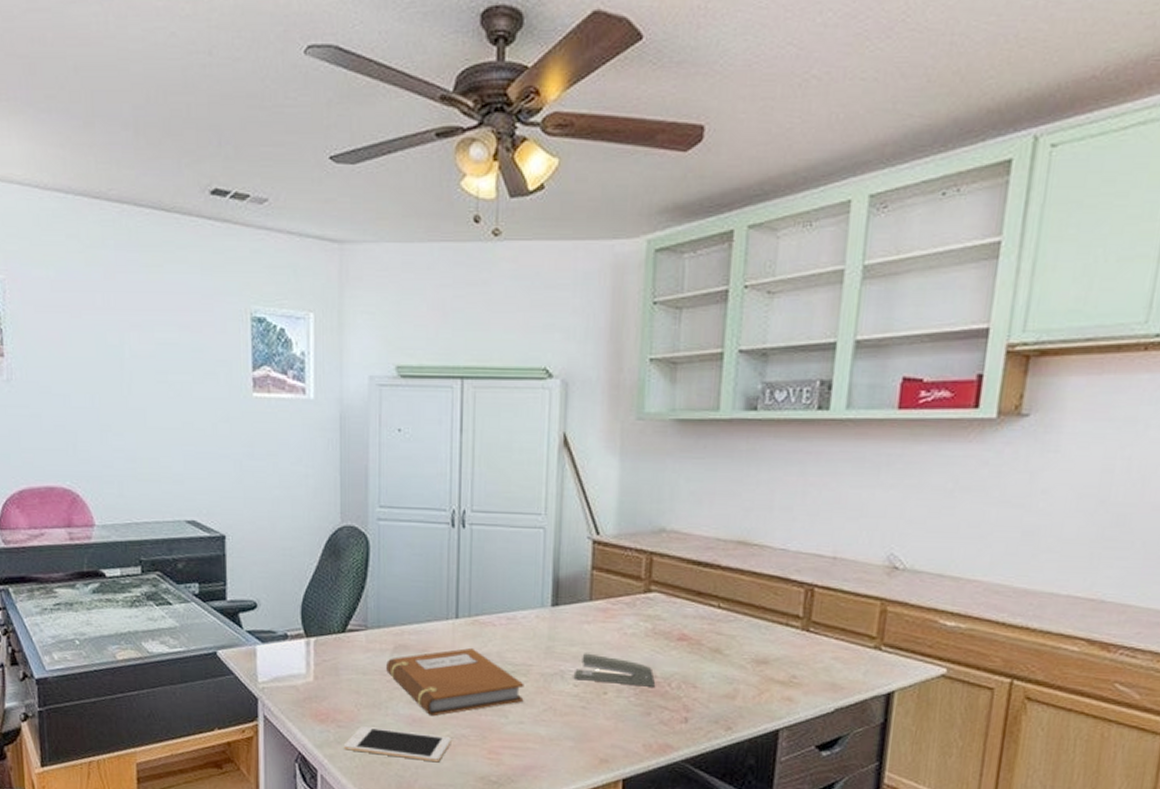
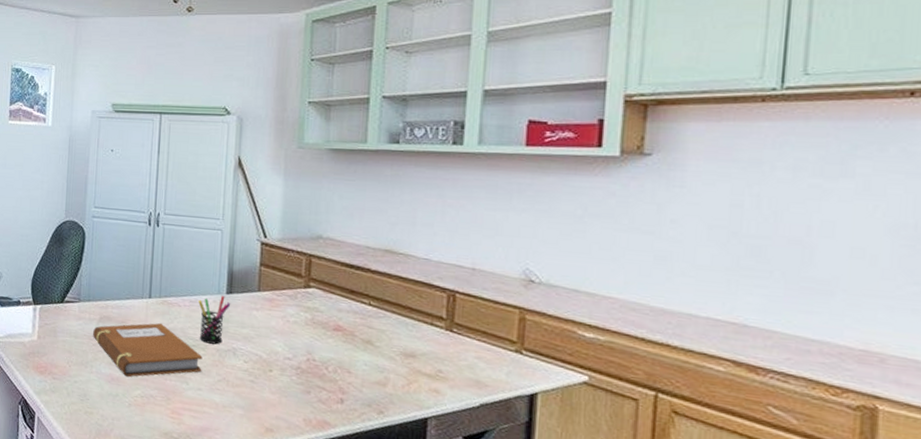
cell phone: present [343,726,452,763] -> none [56,380,142,417]
pen holder: none [517,608,557,668] -> present [198,295,231,345]
stapler: present [573,653,656,687] -> none [244,334,315,369]

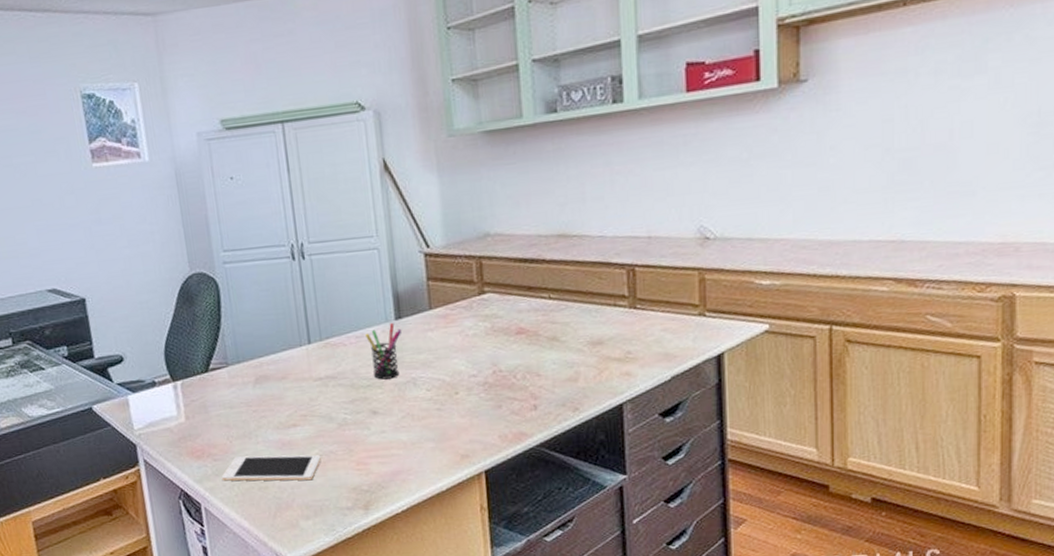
cell phone: none [56,380,142,417] -> present [221,455,321,481]
notebook: present [93,323,203,377] -> none [250,368,383,438]

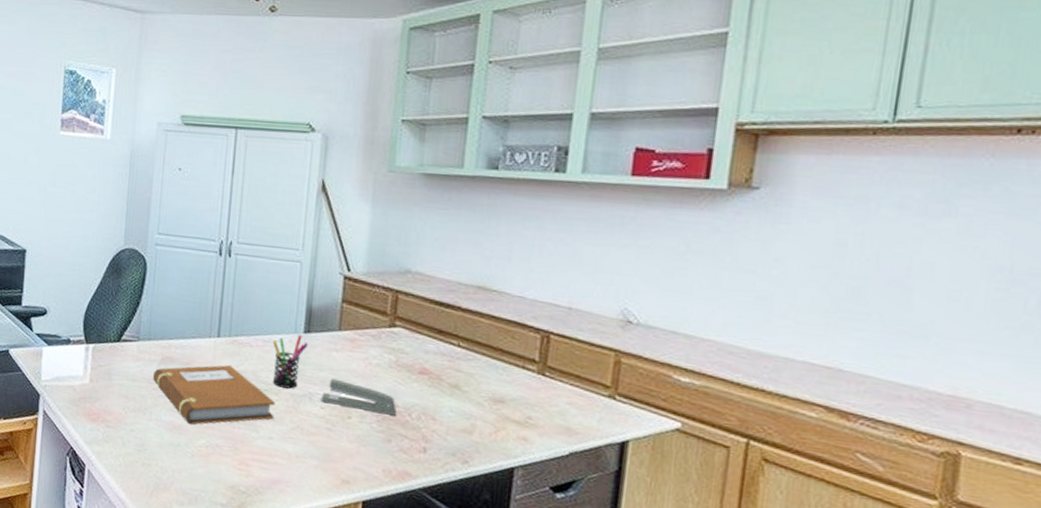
cell phone: present [221,455,321,481] -> none [110,428,207,469]
notebook: none [250,368,383,438] -> present [153,364,276,425]
stapler: none [424,358,502,384] -> present [320,378,397,416]

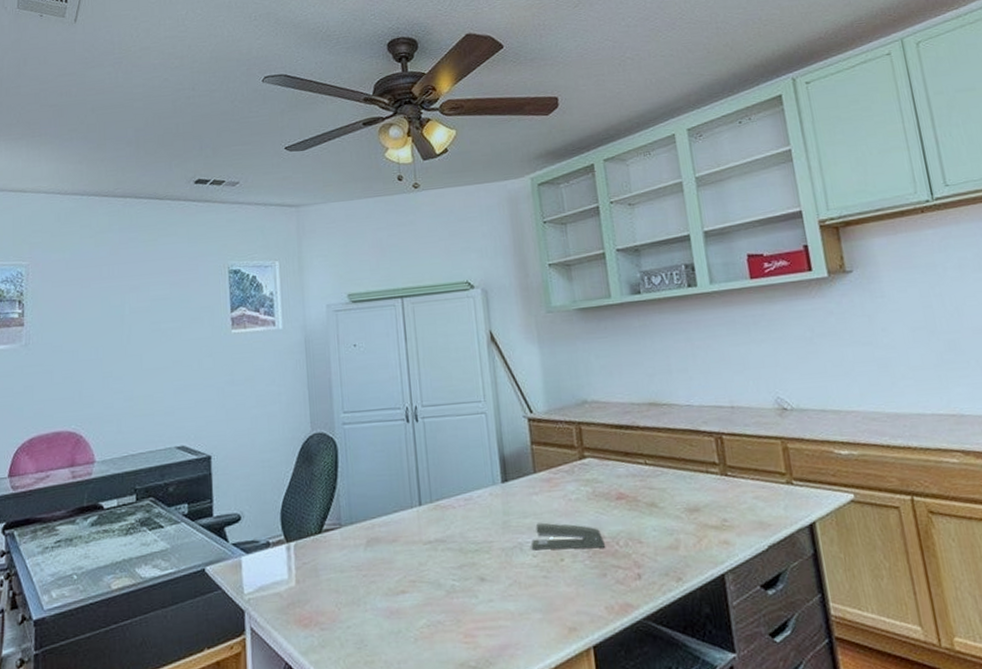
notebook: present [153,364,276,425] -> none [361,531,490,606]
pen holder: present [272,334,309,389] -> none [473,485,509,545]

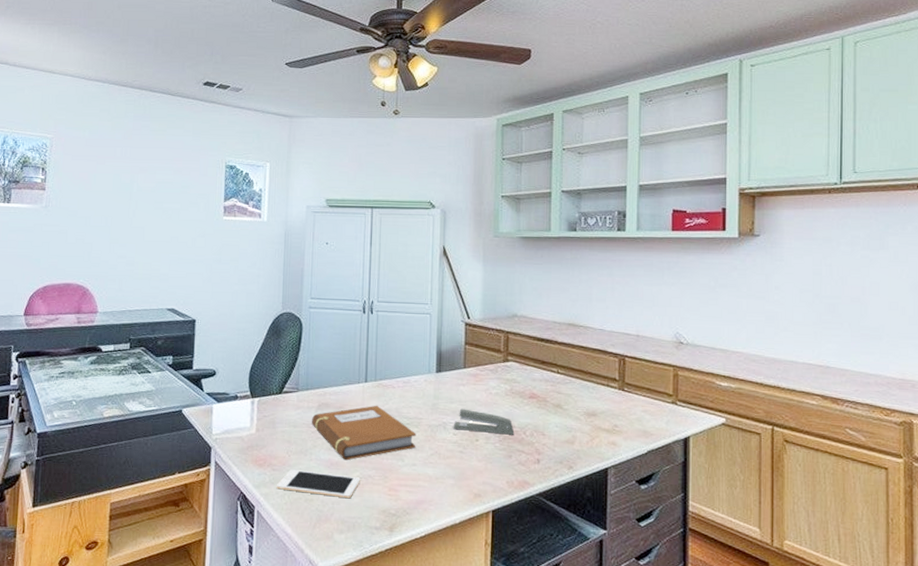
cell phone: none [327,625,429,655] -> present [276,469,361,499]
notebook: none [361,531,490,606] -> present [312,405,416,461]

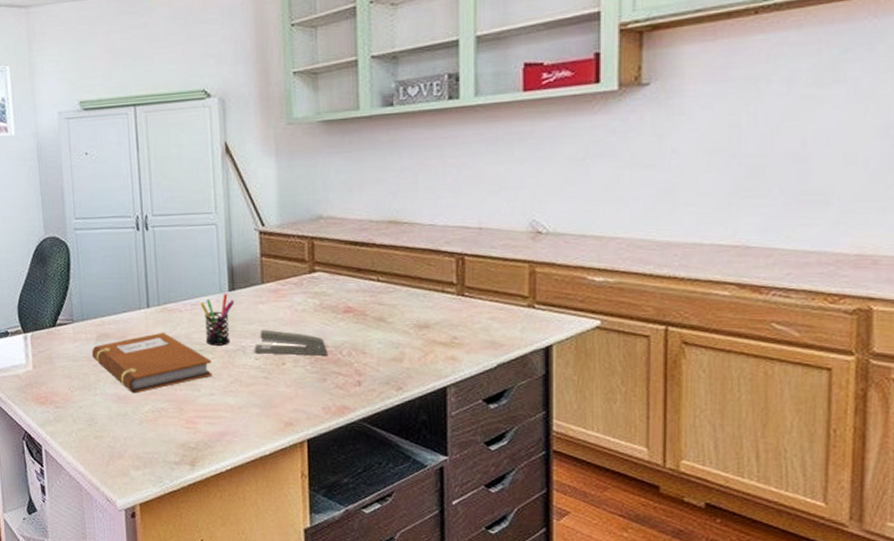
cell phone: present [276,469,361,499] -> none [61,406,153,434]
pen holder: none [411,374,441,421] -> present [200,293,235,346]

